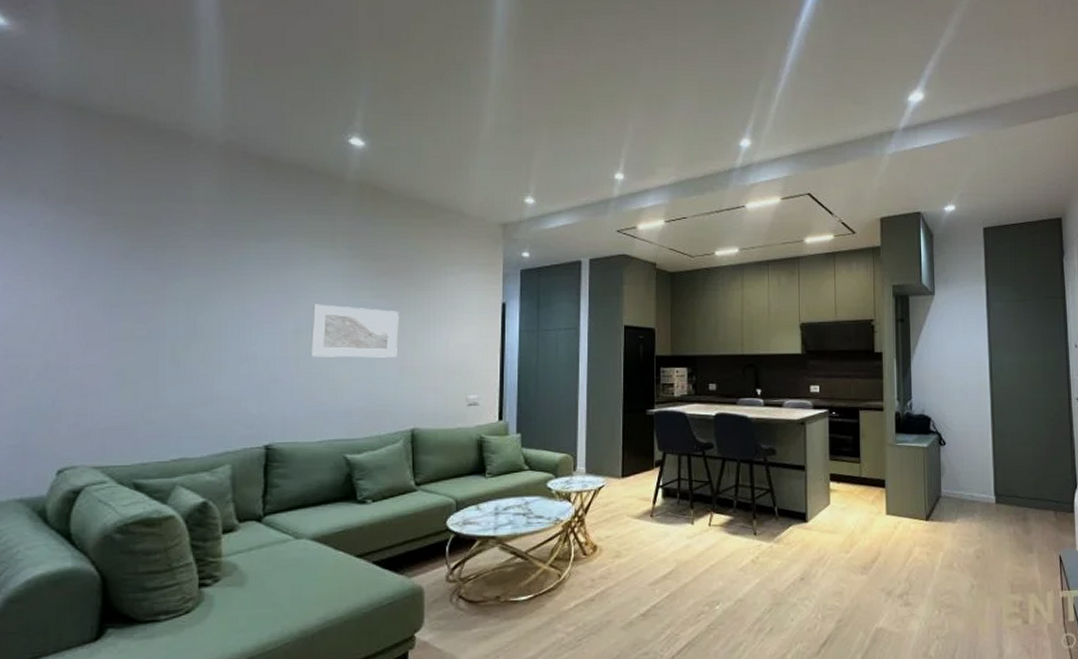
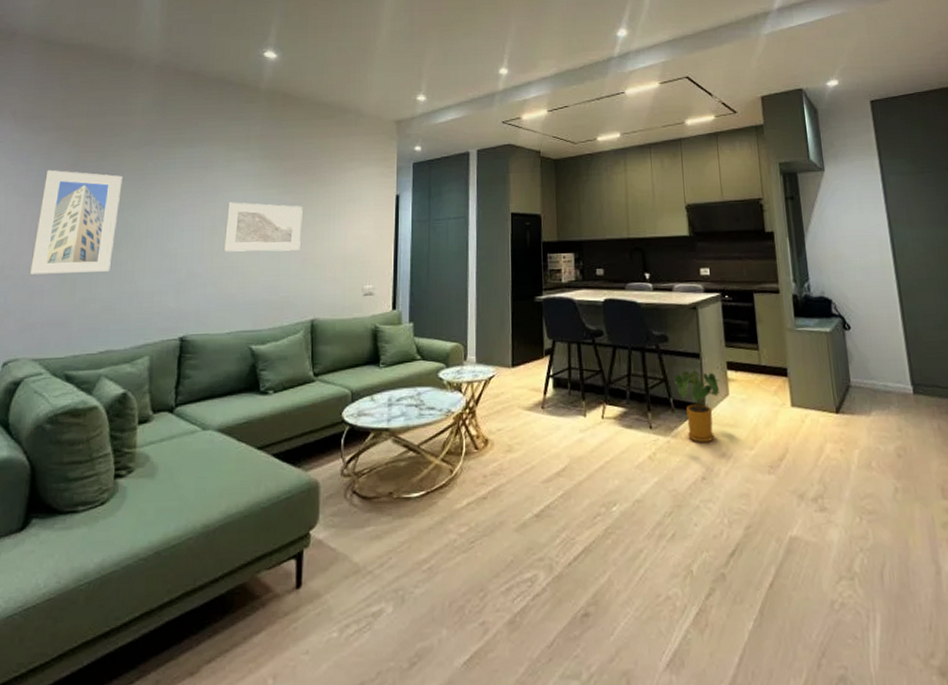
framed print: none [80,259,187,376] -> present [29,169,123,275]
house plant: none [780,477,823,548] -> present [675,366,721,443]

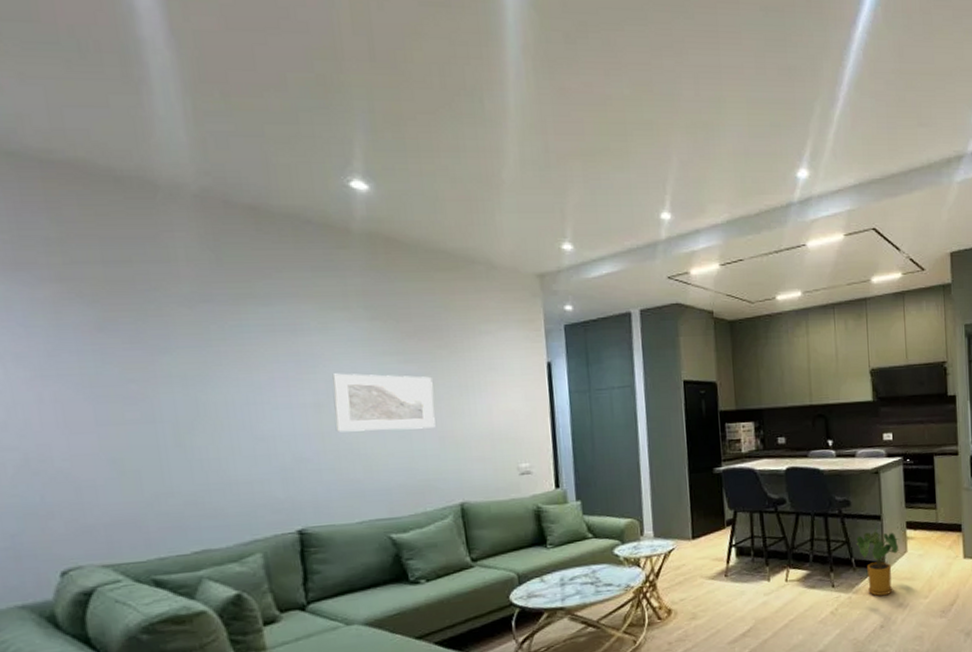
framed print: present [29,169,123,275] -> none [58,334,186,467]

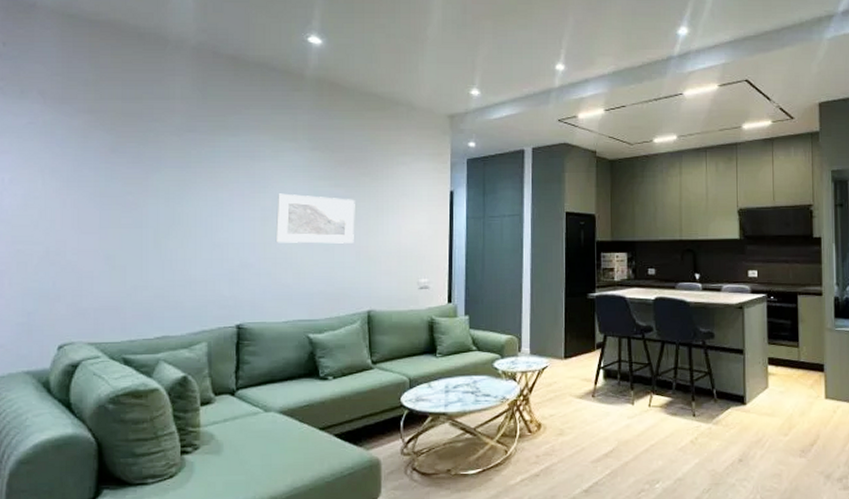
house plant: present [857,527,900,597] -> none [719,361,762,430]

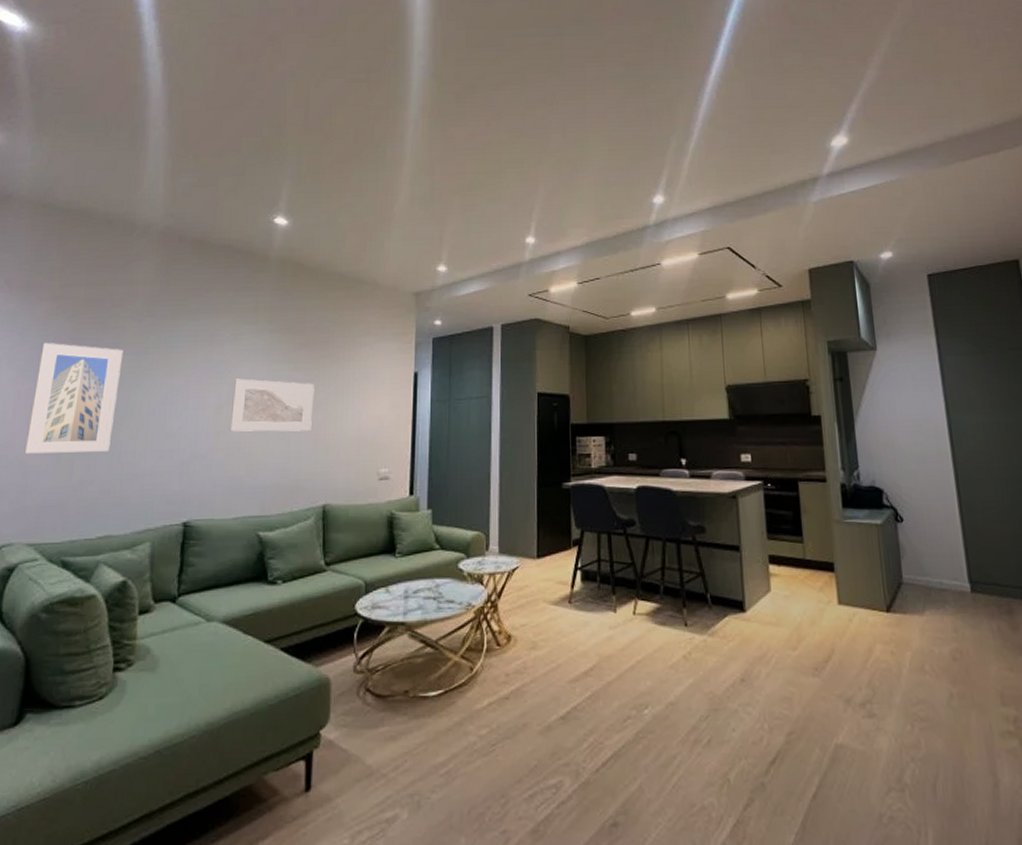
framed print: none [76,154,166,261] -> present [24,342,123,454]

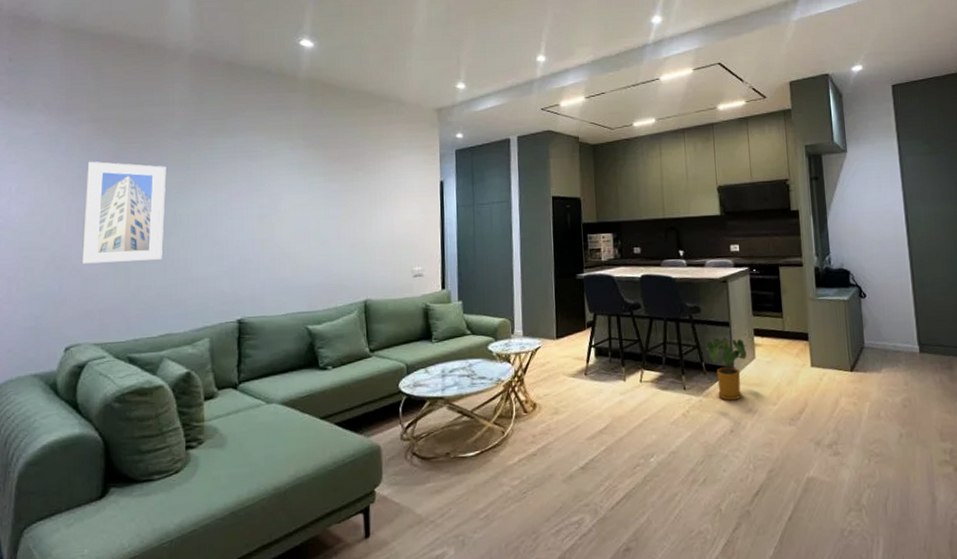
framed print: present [229,378,314,432] -> none [273,190,350,239]
house plant: none [712,559,762,643] -> present [707,333,748,401]

